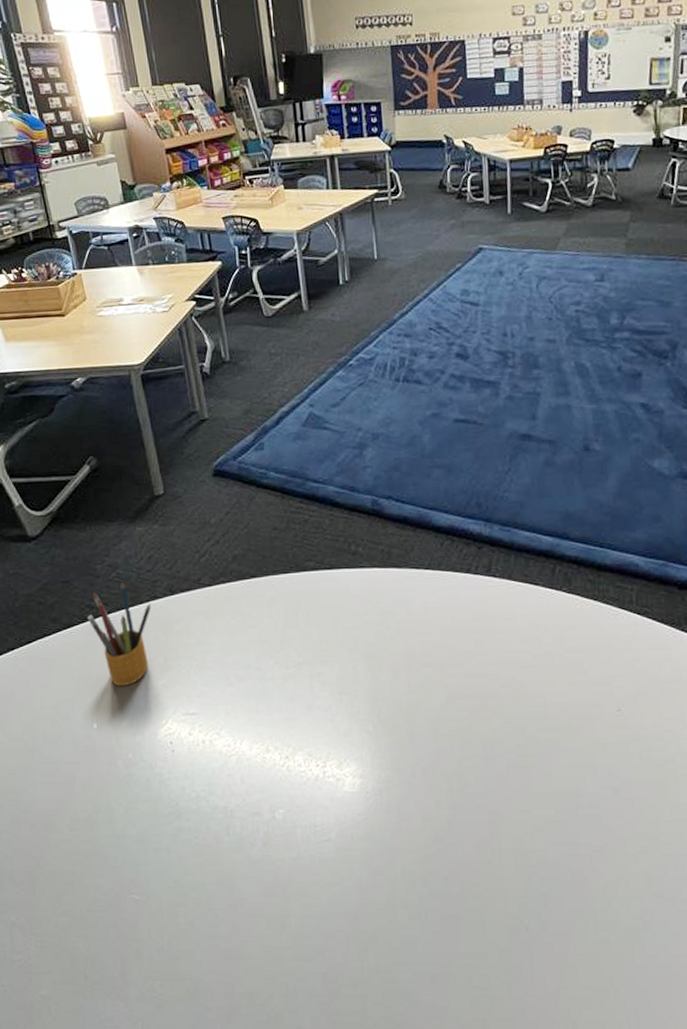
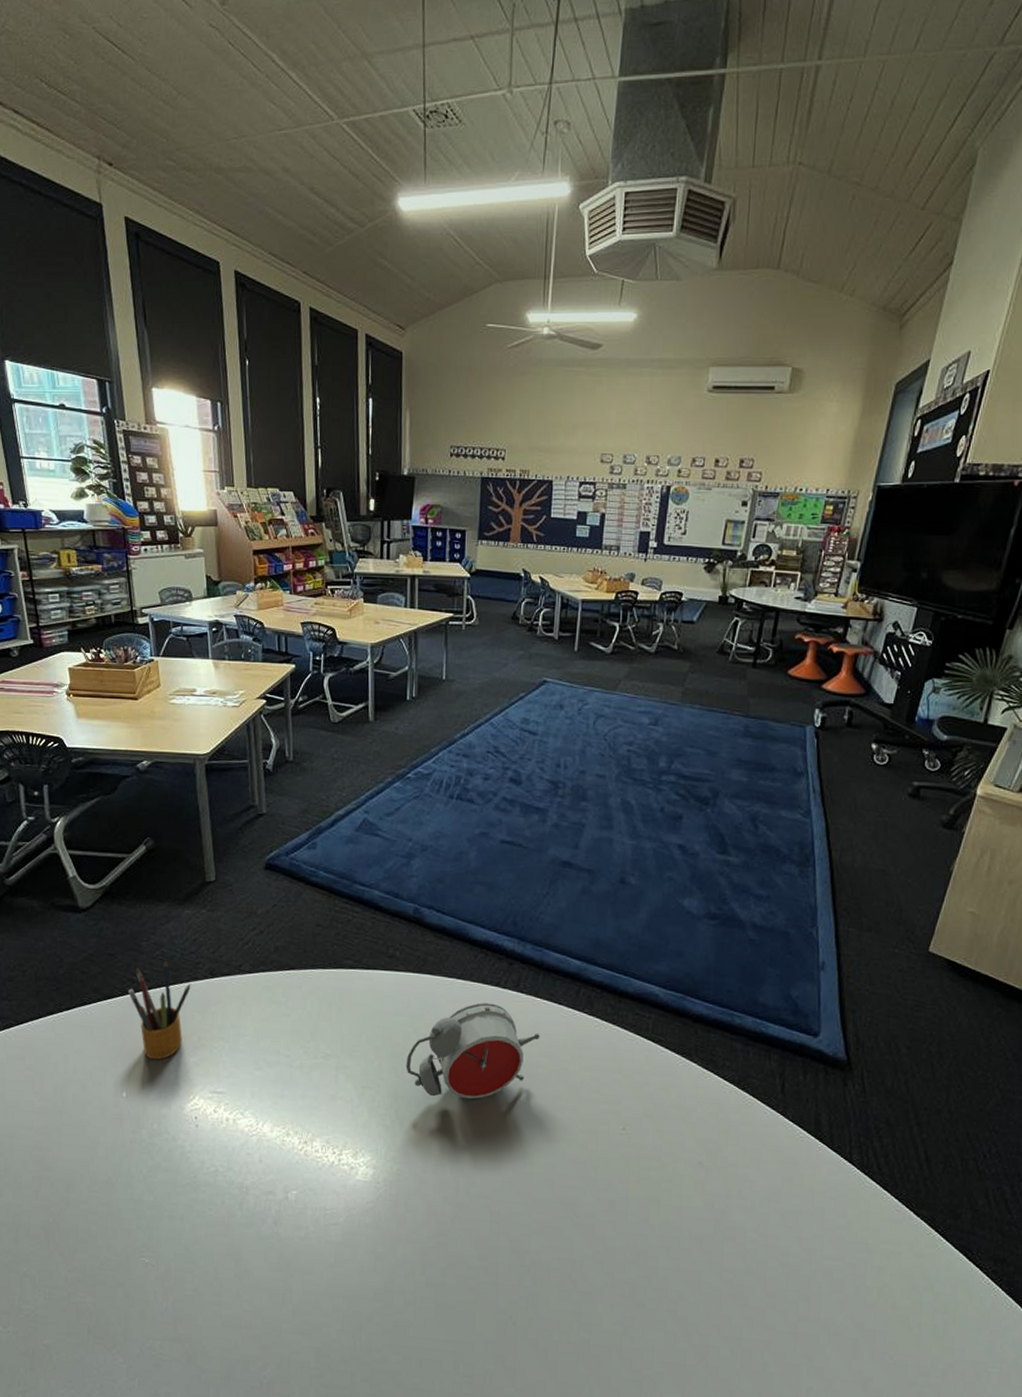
alarm clock: none [381,591,519,696] -> present [405,1003,540,1100]

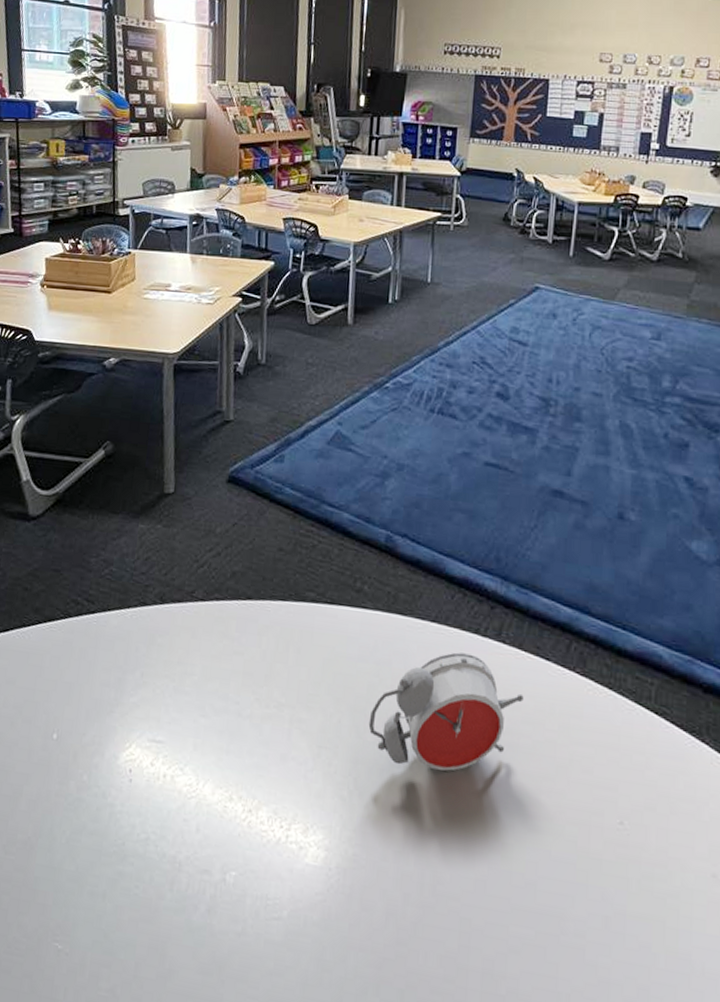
pencil box: present [128,959,191,1060] -> none [71,579,139,697]

